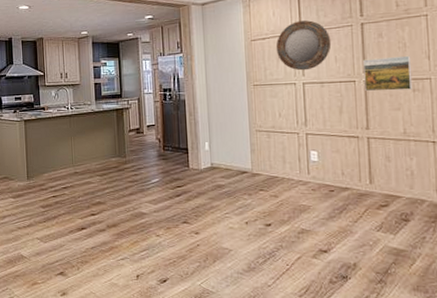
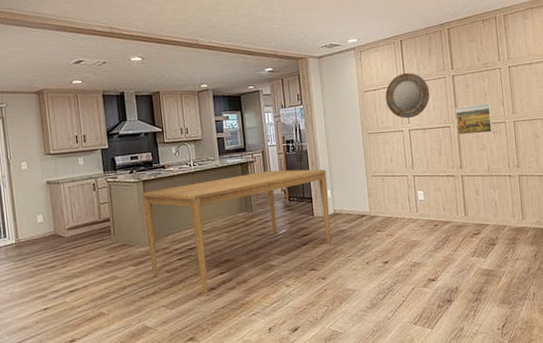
dining table: none [23,118,207,234] -> present [142,169,332,295]

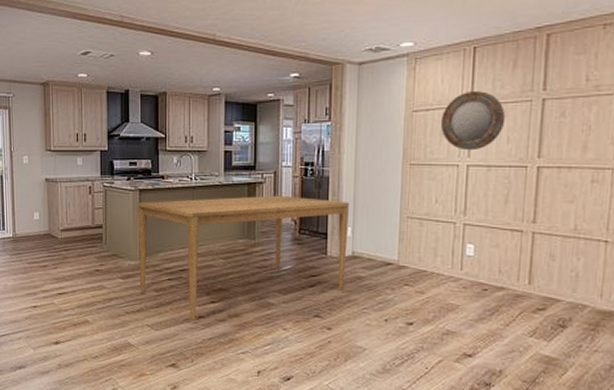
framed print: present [455,103,493,136] -> none [537,140,595,180]

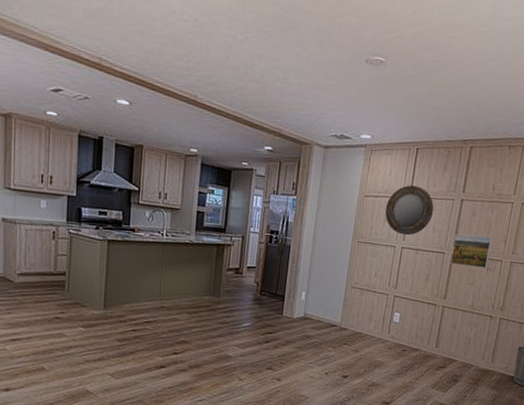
dining table: present [137,195,349,323] -> none [102,252,305,372]
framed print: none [537,140,595,180] -> present [450,234,493,269]

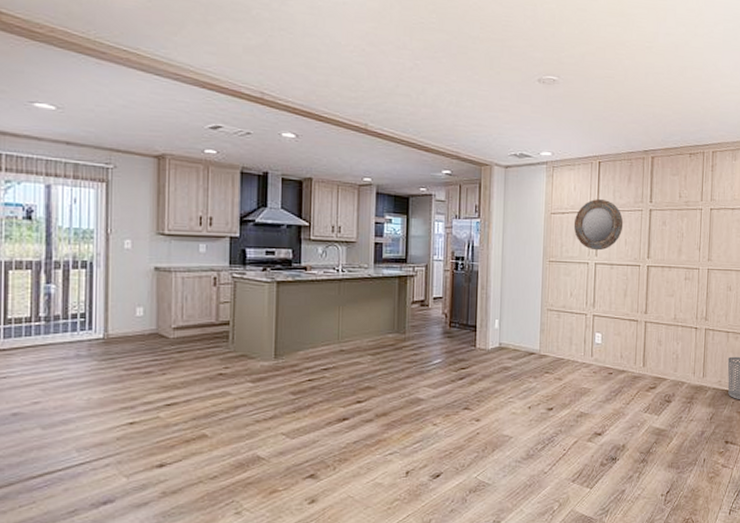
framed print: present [450,234,493,269] -> none [647,245,686,278]

